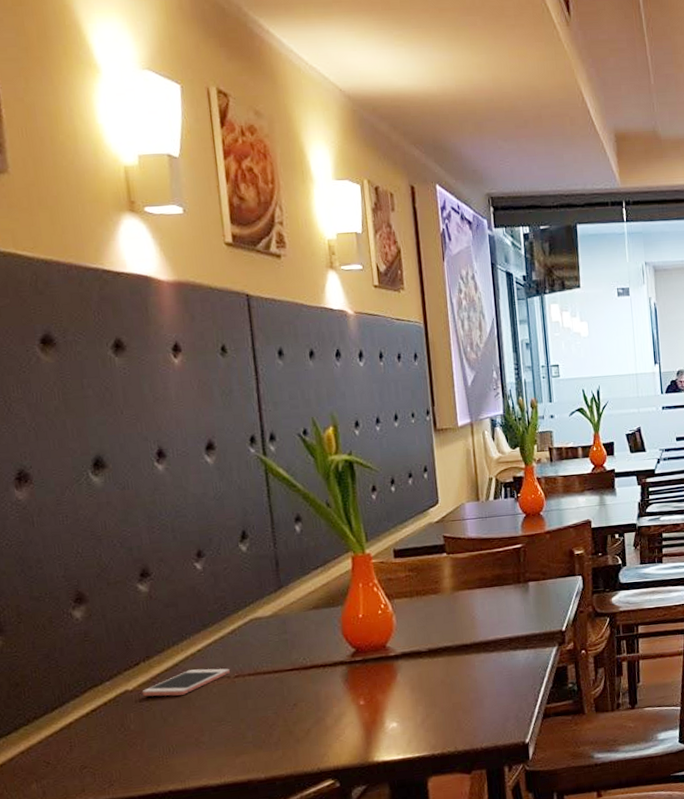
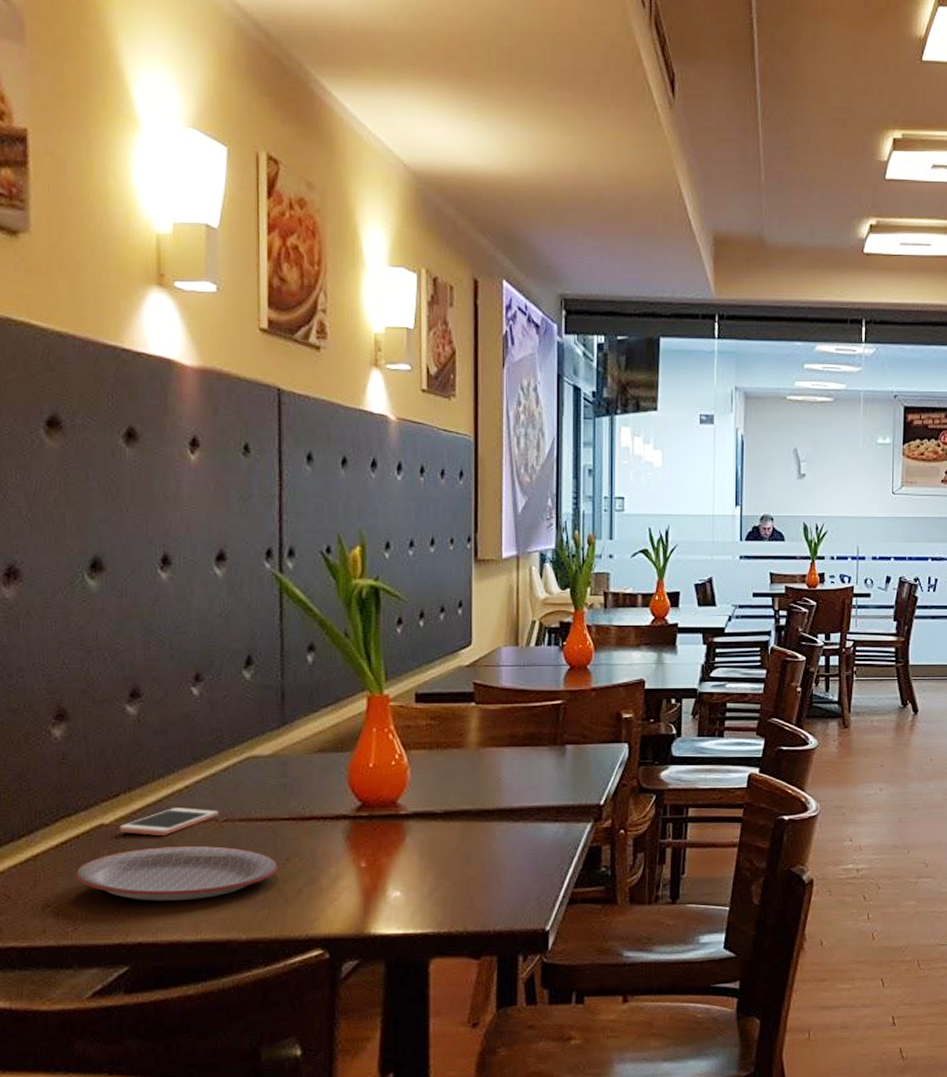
plate: none [107,699,287,754] -> present [76,846,278,901]

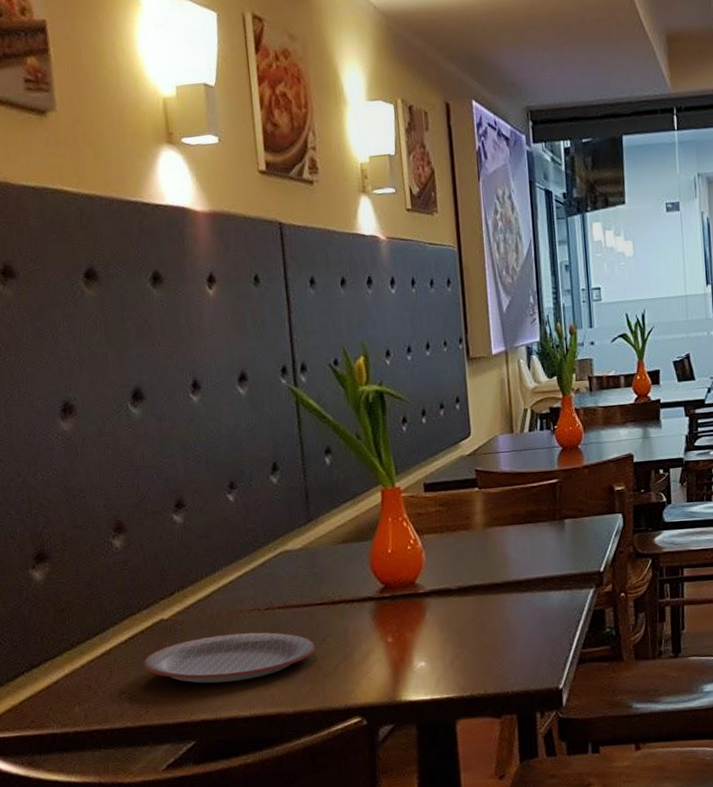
cell phone: present [119,808,218,835] -> none [176,600,260,627]

